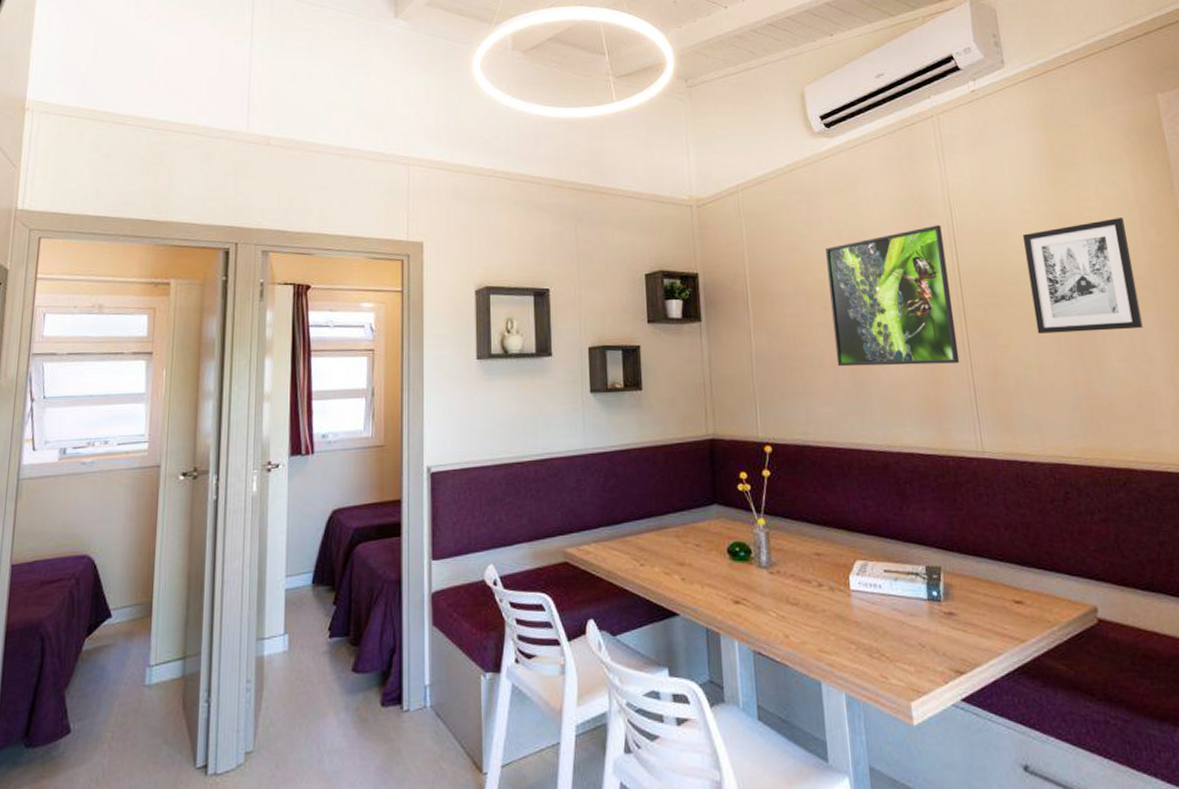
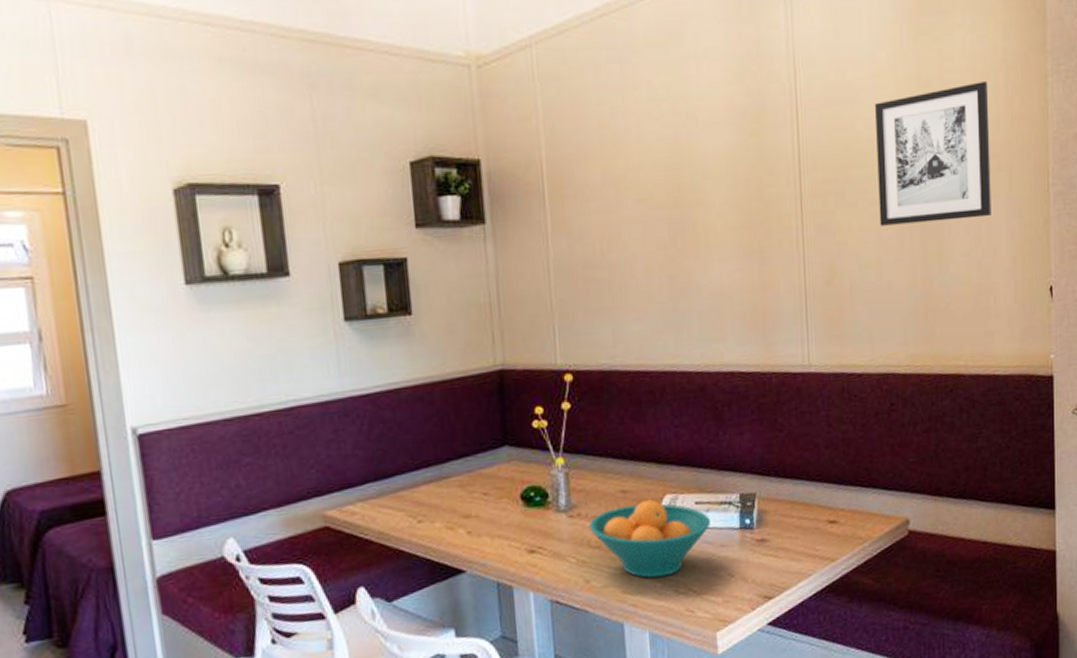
fruit bowl: none [787,563,900,640] -> present [588,499,712,579]
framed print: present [826,225,960,367] -> none [642,91,792,275]

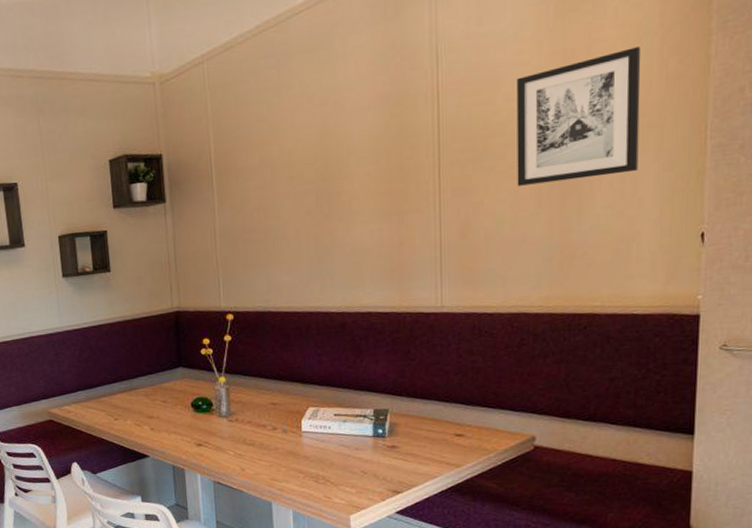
fruit bowl: present [588,499,712,579] -> none [244,410,348,471]

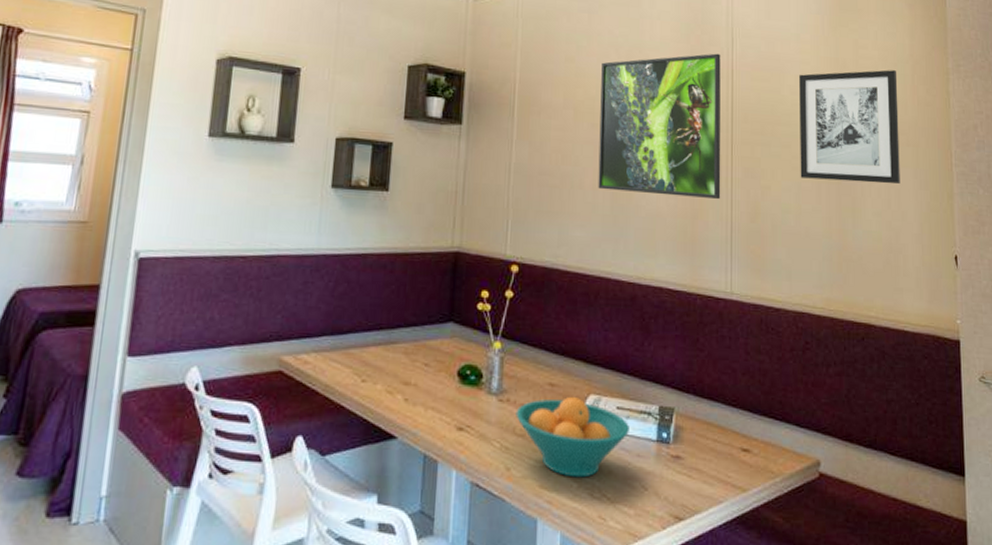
fruit bowl: none [244,410,348,471] -> present [515,396,631,478]
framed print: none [295,77,428,236] -> present [598,53,721,199]

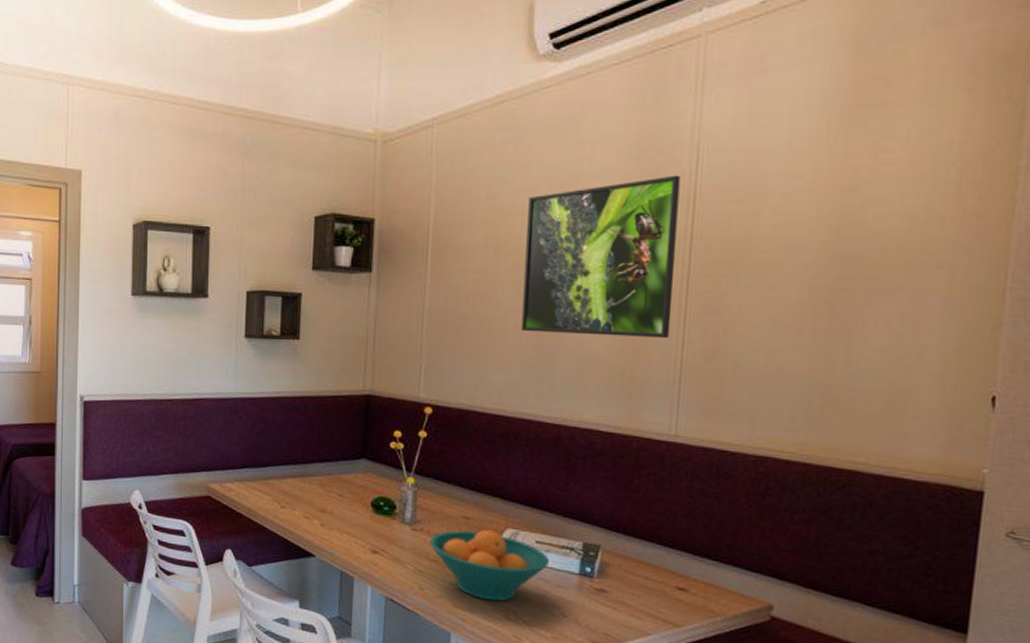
wall art: present [799,70,900,184] -> none [777,176,935,315]

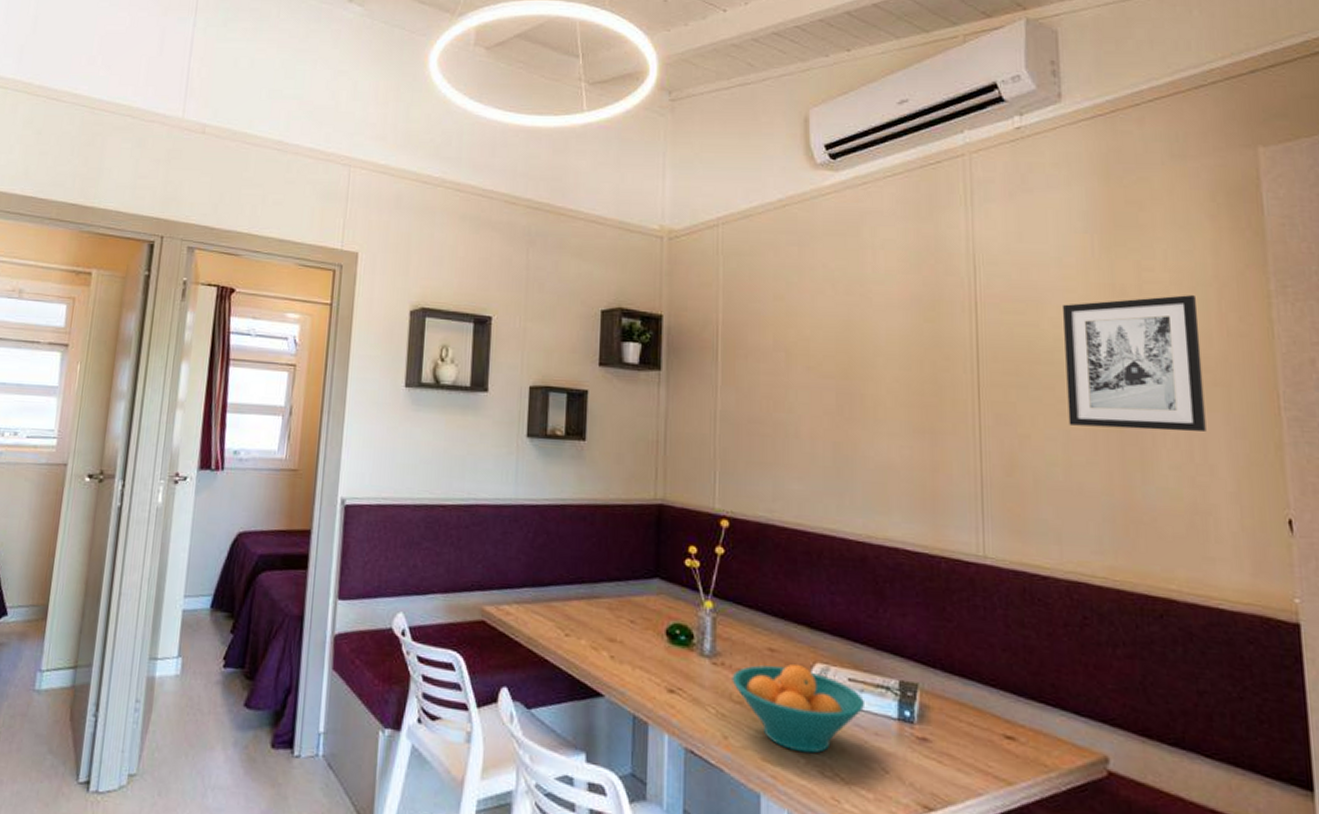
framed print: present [521,175,681,338] -> none [816,284,967,449]
wall art: none [777,176,935,315] -> present [1063,295,1206,432]

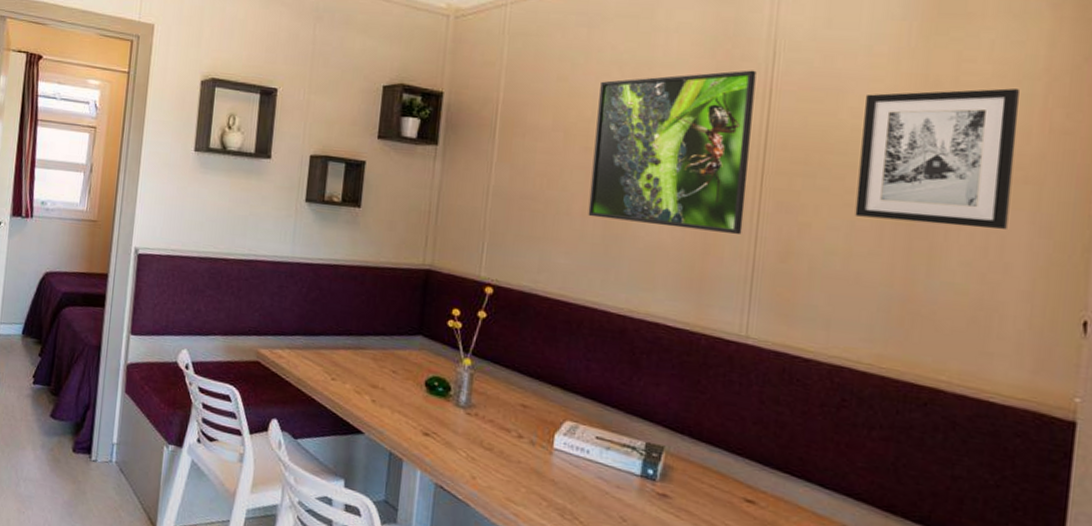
fruit bowl: present [732,663,866,754] -> none [484,418,611,499]
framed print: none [816,284,967,449] -> present [588,70,757,234]

